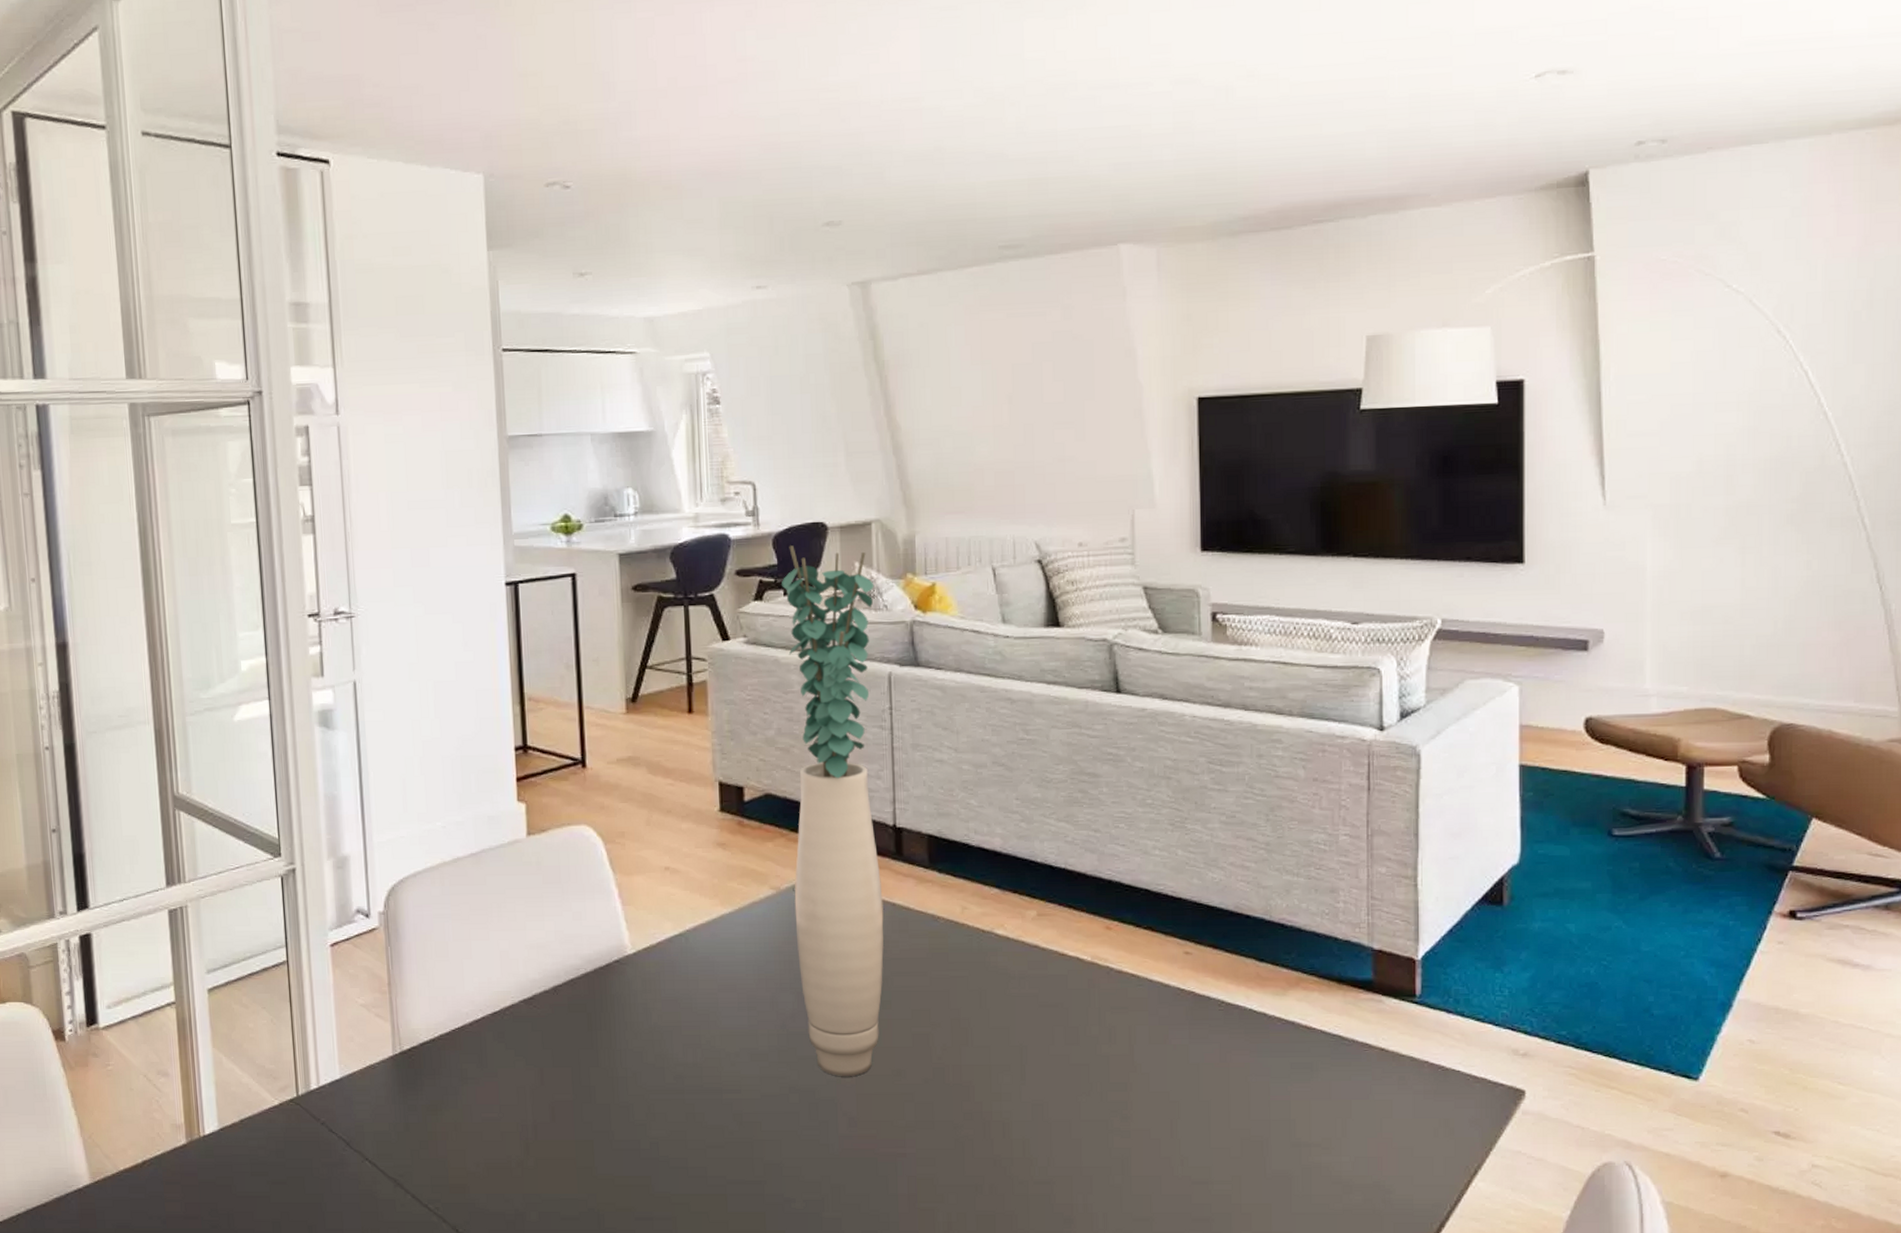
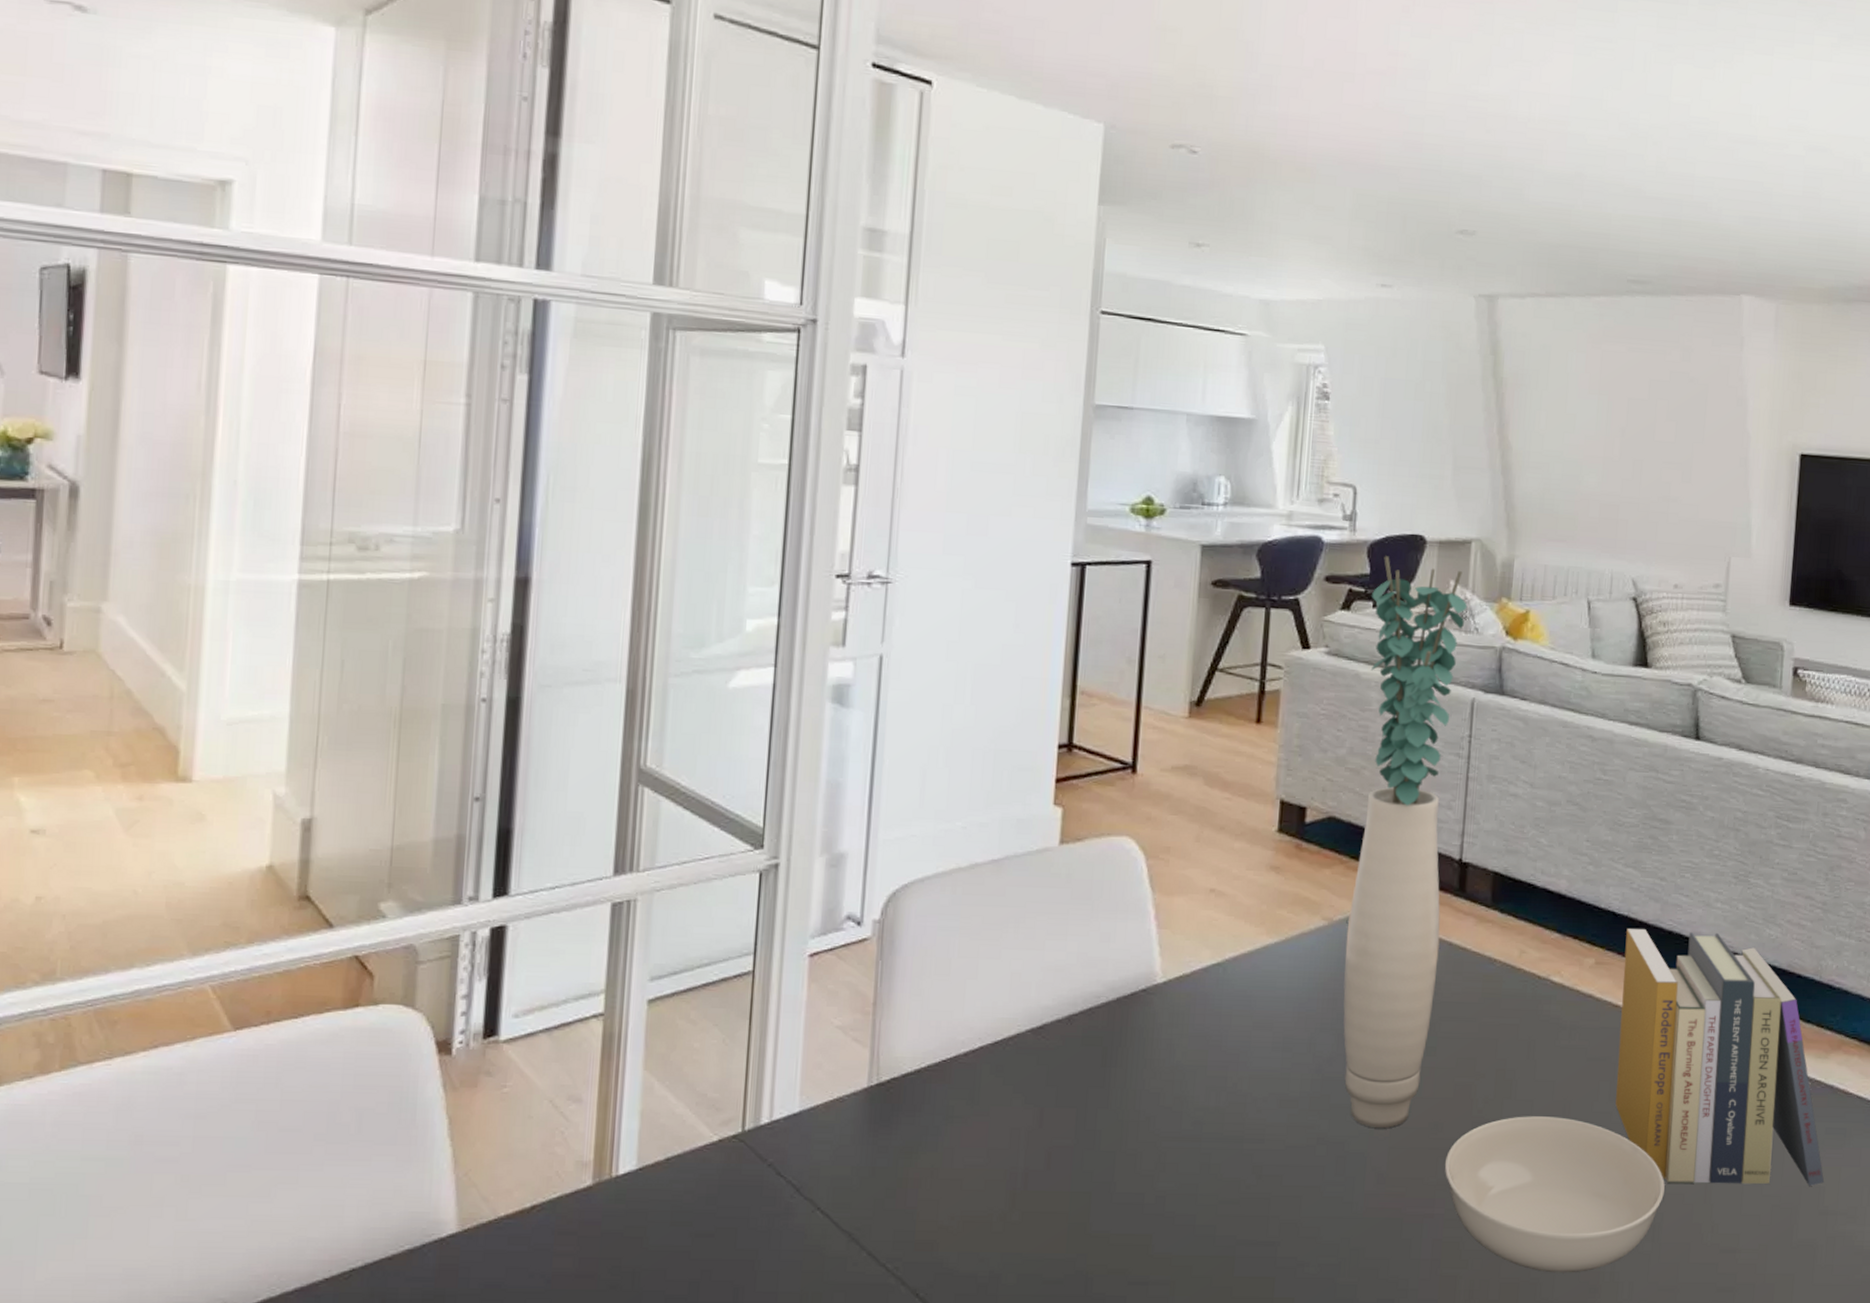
bowl: none [911,1061,1129,1206] -> present [1444,1116,1665,1273]
books: none [1065,879,1293,1120] -> present [1615,929,1824,1186]

